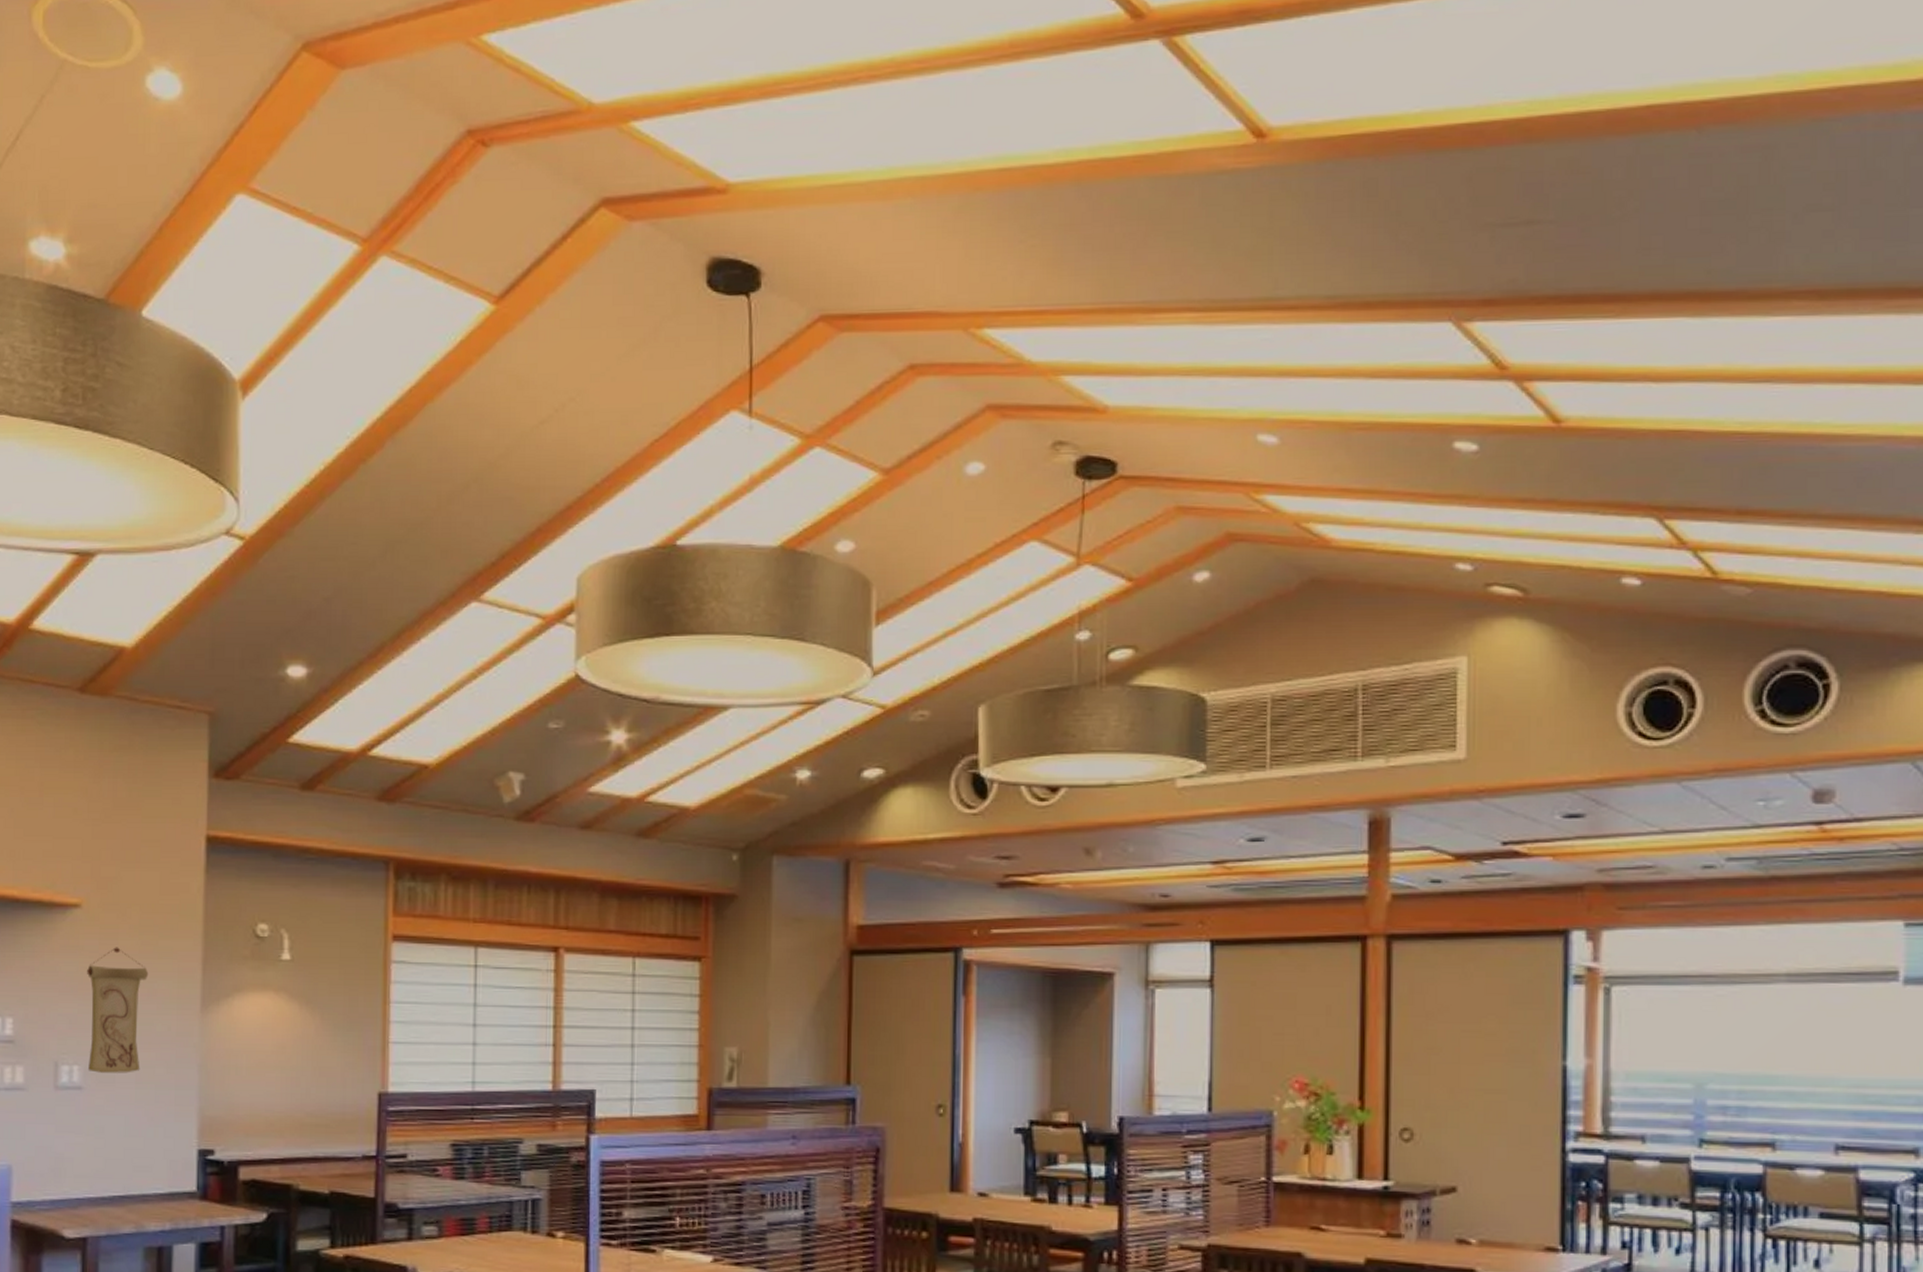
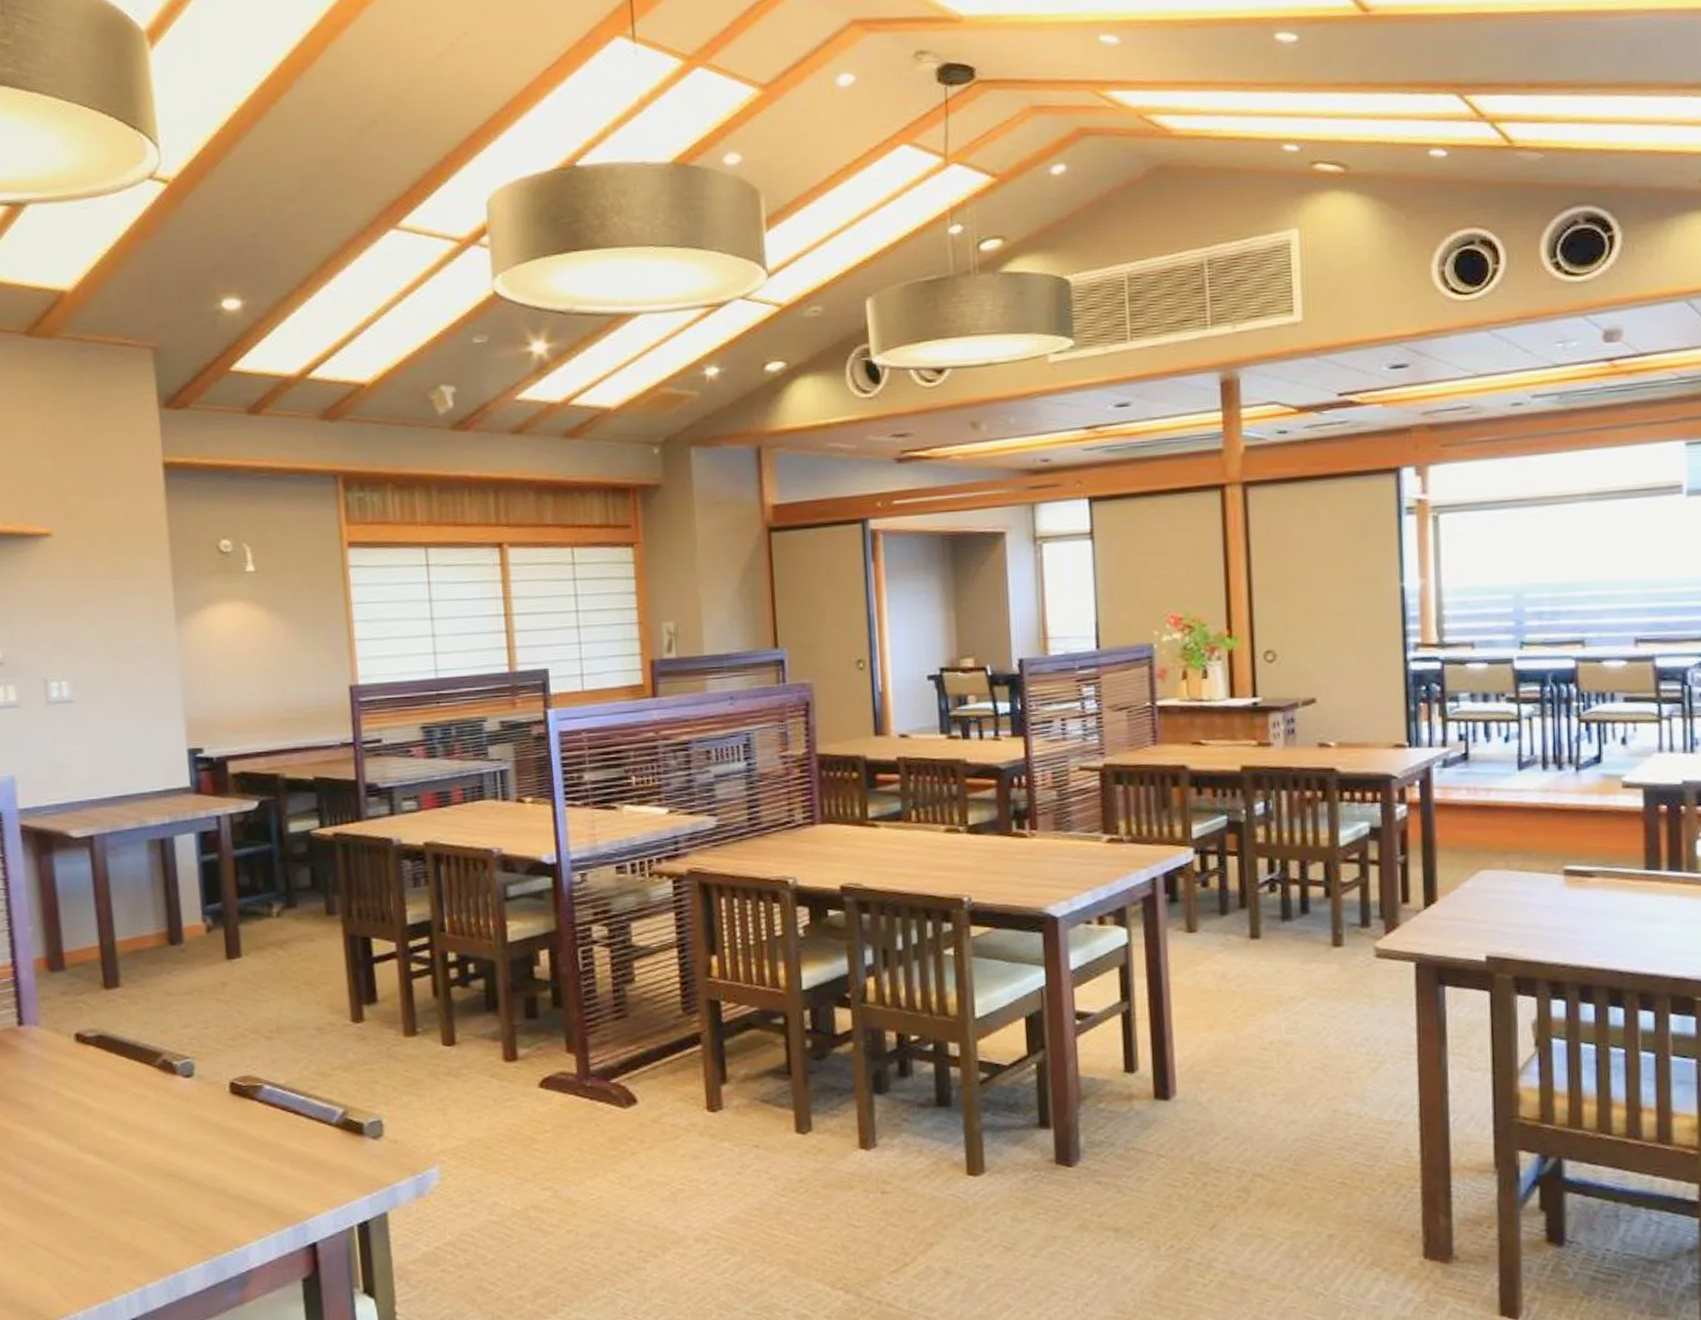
wall scroll: present [87,947,149,1073] -> none [64,570,125,687]

